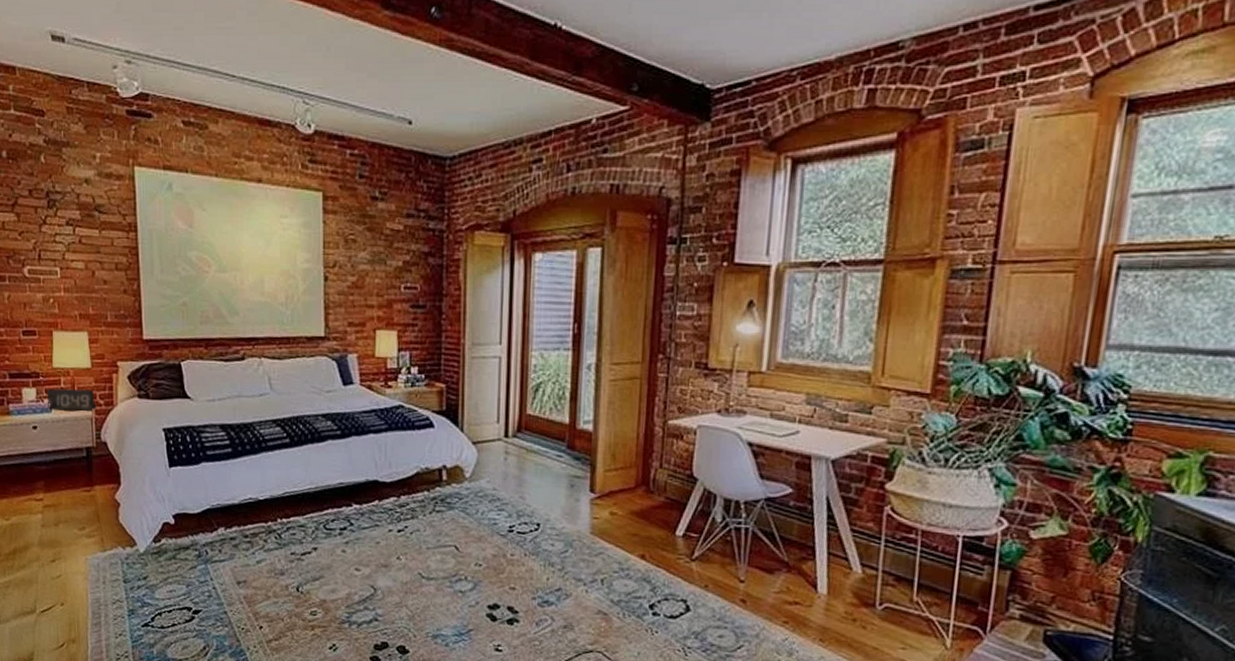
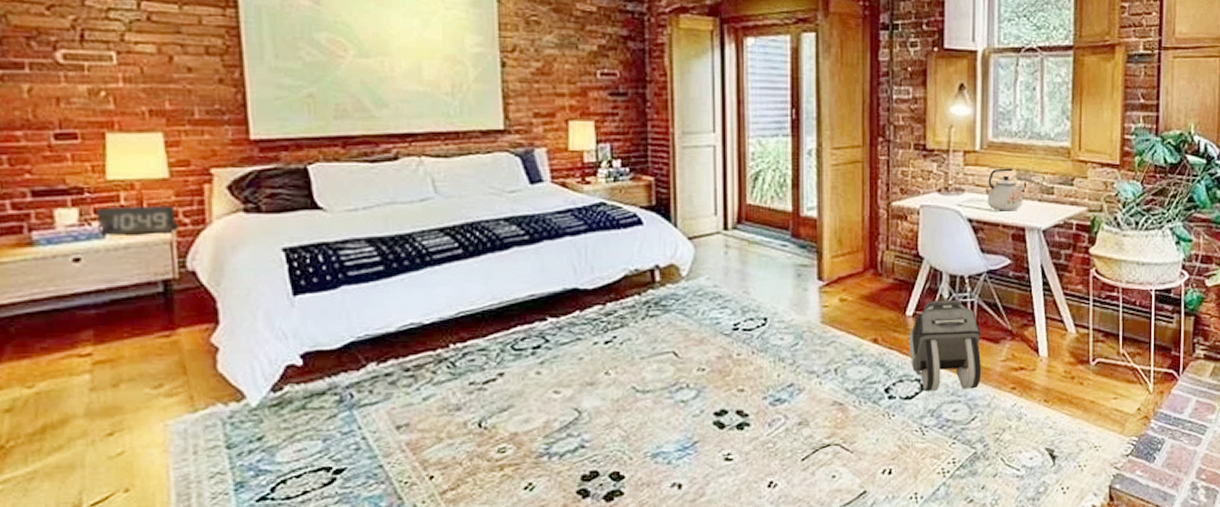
backpack: none [676,522,754,617] -> present [908,299,982,391]
kettle: none [771,391,814,438] -> present [988,168,1025,211]

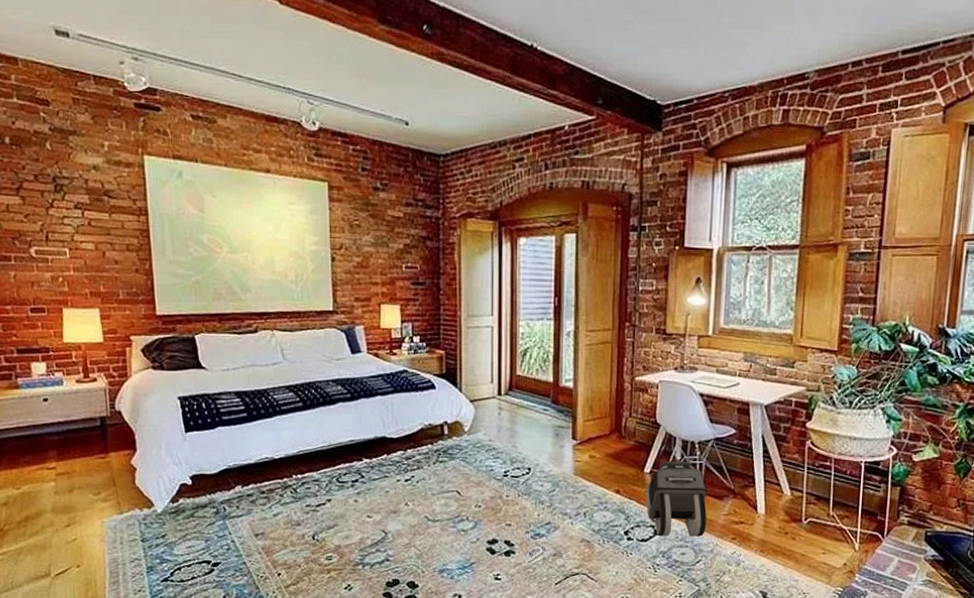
alarm clock: present [95,205,179,237] -> none [57,362,110,384]
kettle: present [988,168,1025,211] -> none [717,351,750,388]

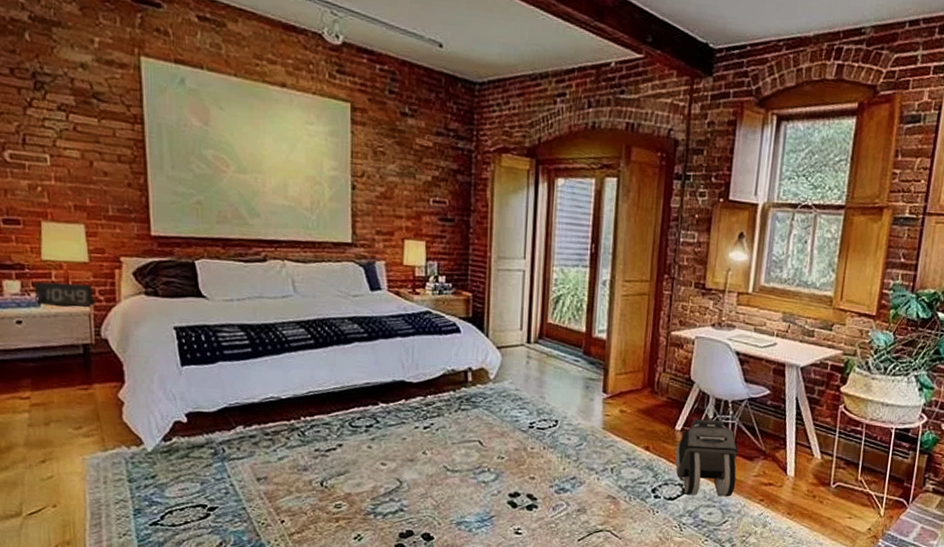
alarm clock: none [57,362,110,384] -> present [33,281,96,307]

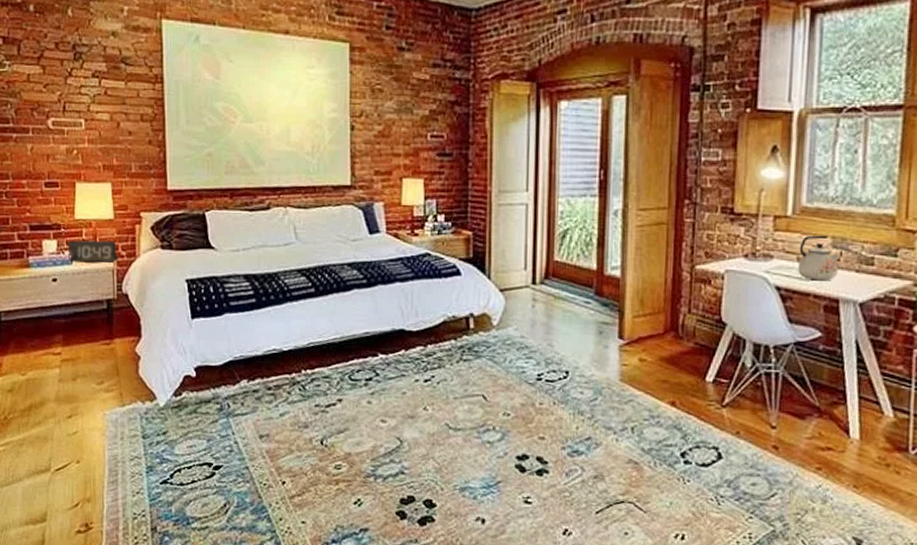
backpack: present [675,418,739,497] -> none [707,368,786,464]
kettle: none [754,310,789,349] -> present [798,235,841,281]

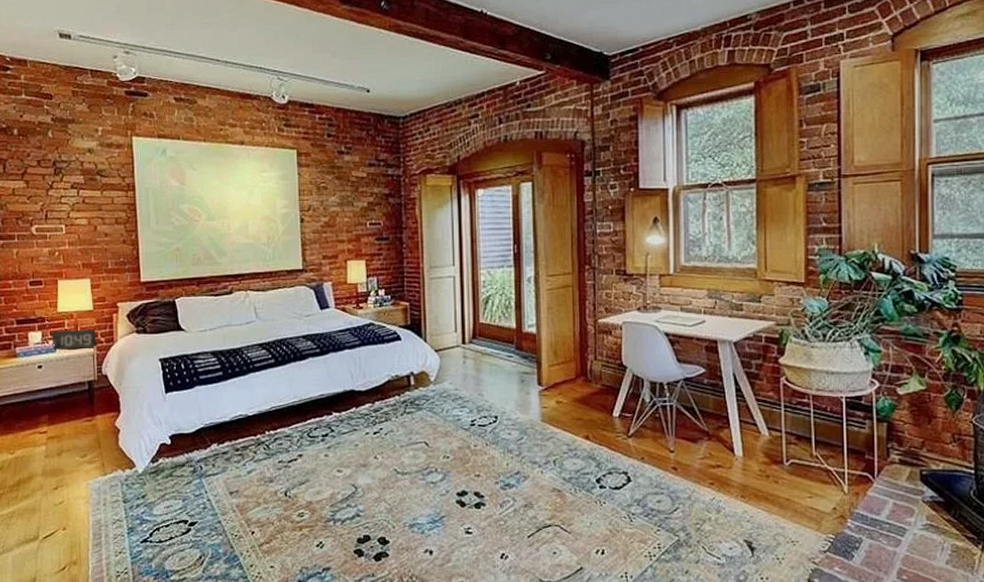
kettle: present [798,235,841,281] -> none [682,288,715,326]

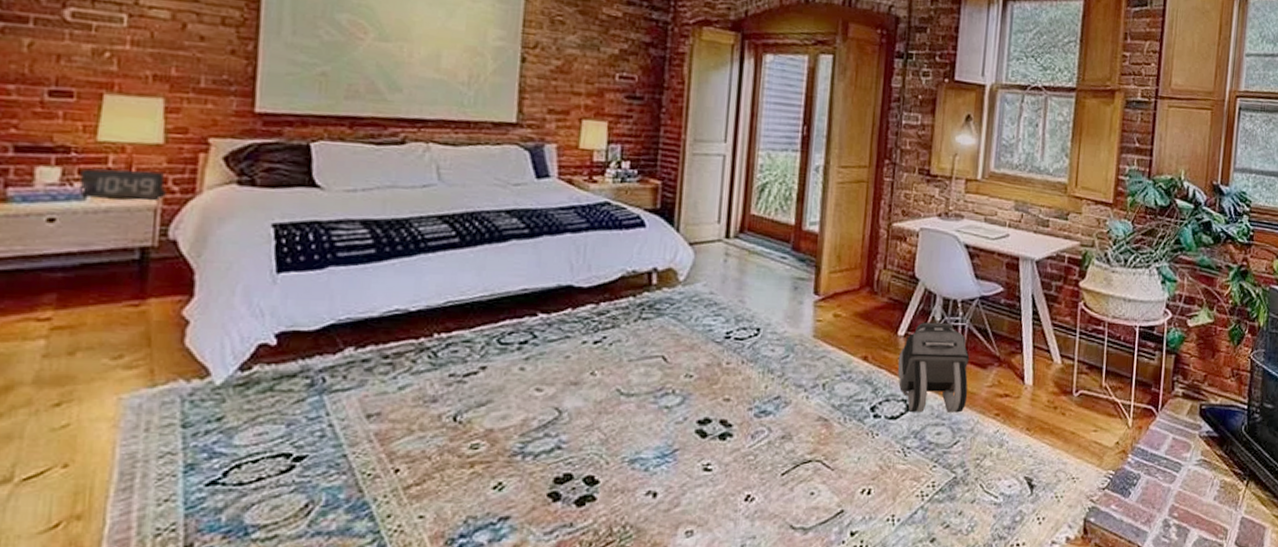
backpack: none [615,403,682,483] -> present [897,321,970,413]

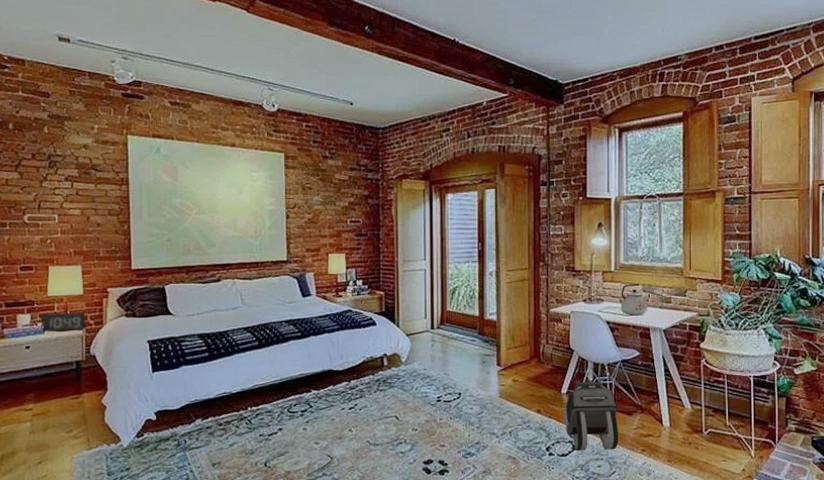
kettle: none [985,198,1022,241] -> present [621,284,649,316]

